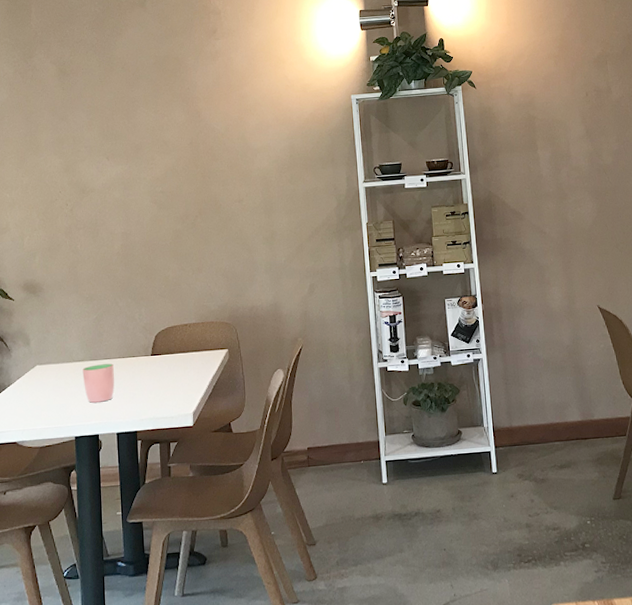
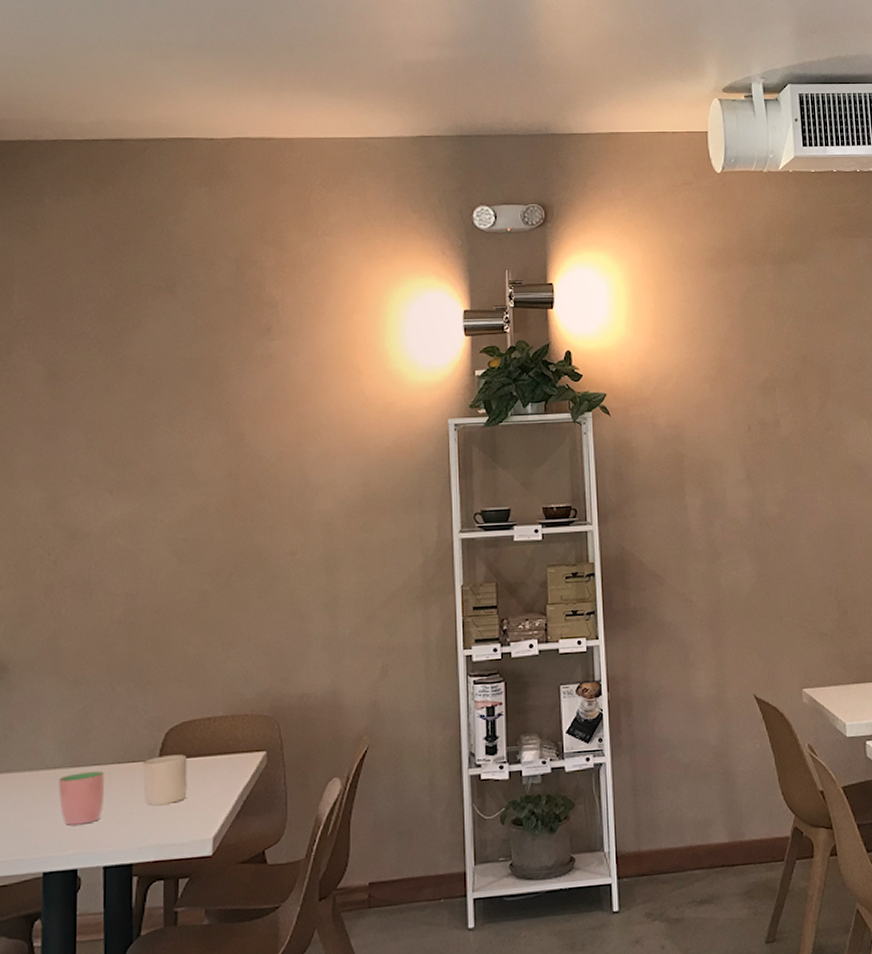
mug: none [139,351,173,389] -> present [141,754,187,806]

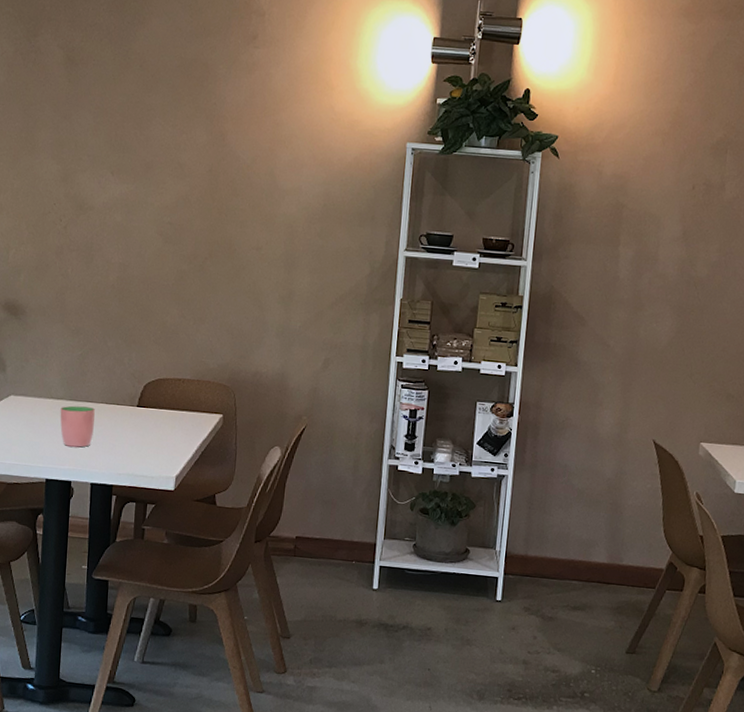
mug: present [141,754,187,806] -> none [124,403,160,444]

